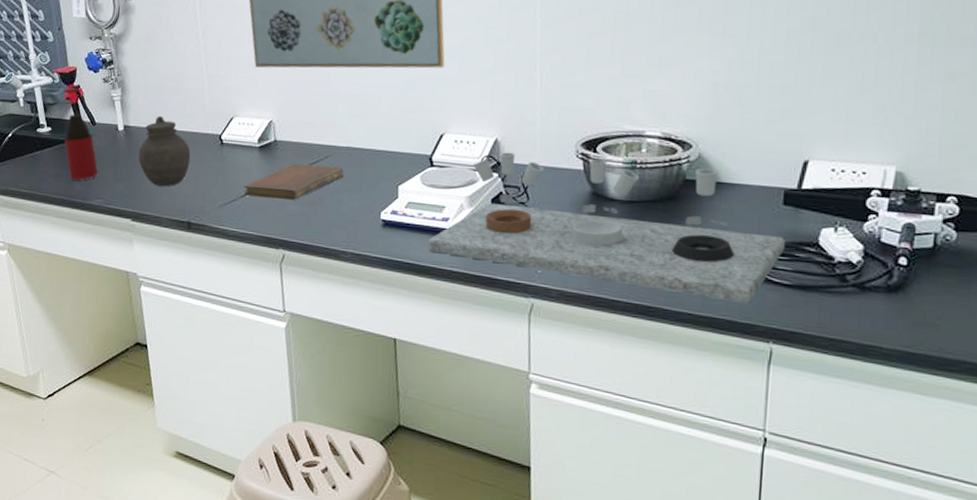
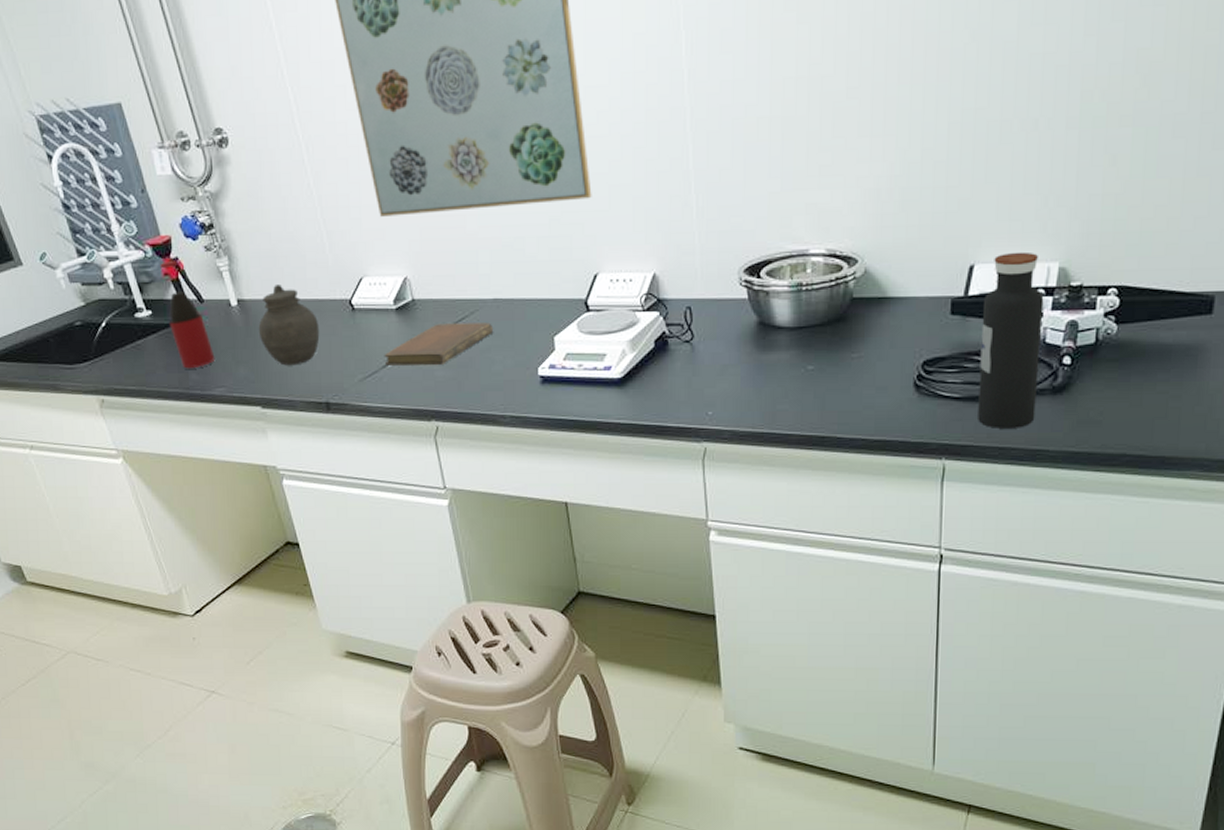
laboratory equipment: present [428,152,785,304] -> none [592,283,954,422]
water bottle: none [808,152,880,322] -> present [978,251,1044,428]

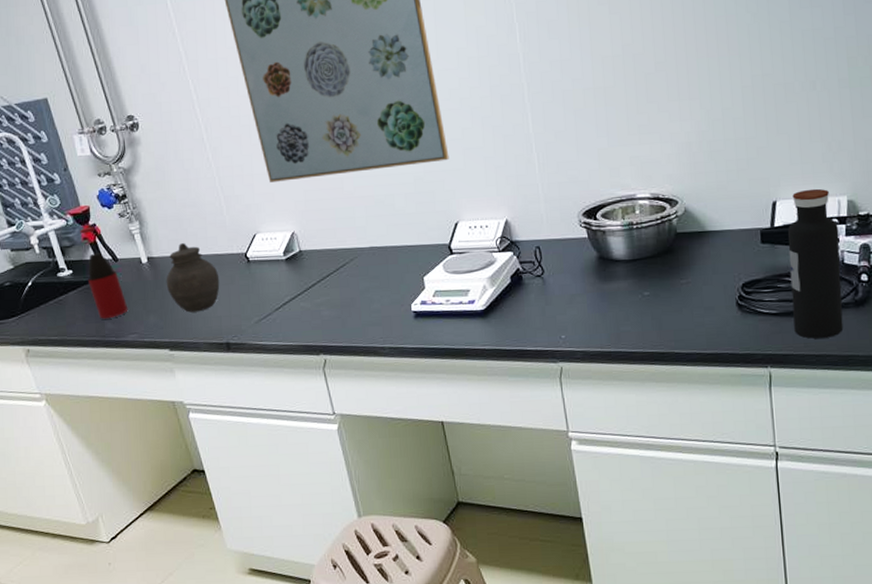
notebook: present [384,322,494,366] -> none [276,267,371,308]

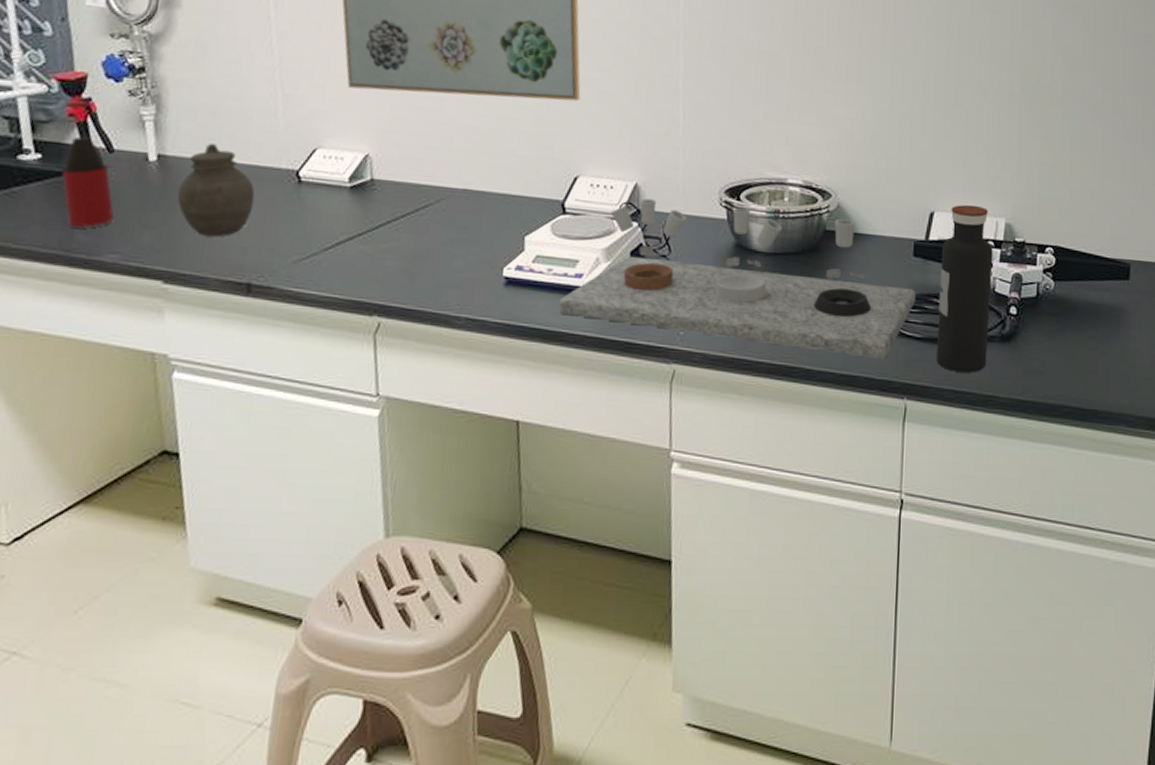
laboratory equipment: none [460,220,768,336] -> present [559,198,916,359]

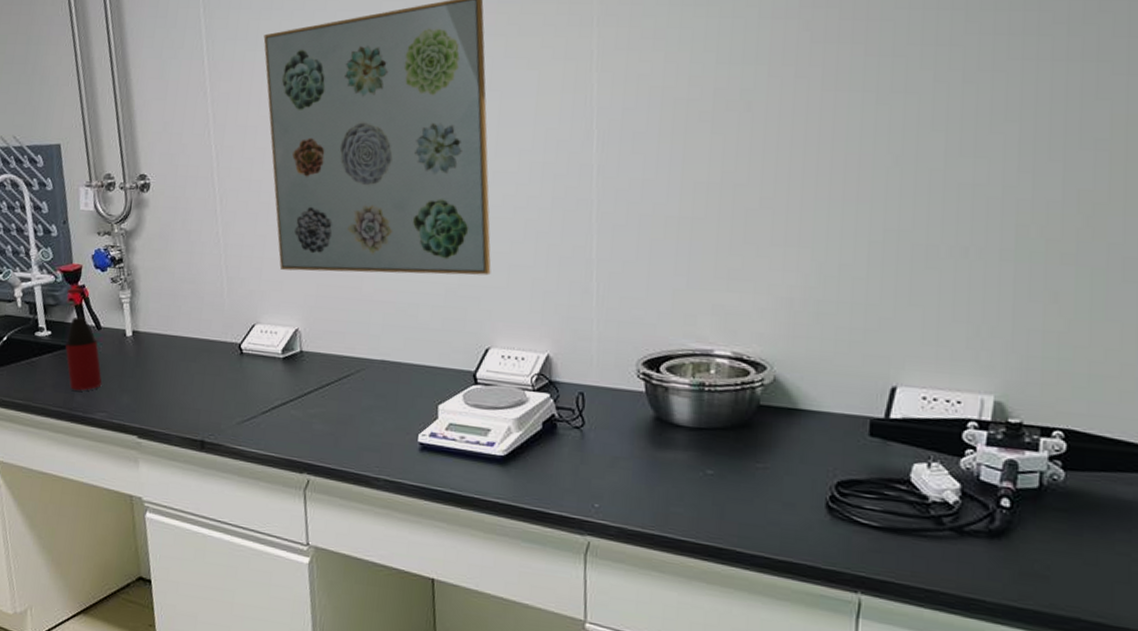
jar: present [176,144,255,238] -> none [147,321,207,401]
laboratory equipment: present [559,198,916,359] -> none [471,369,872,547]
water bottle: present [936,204,993,373] -> none [900,379,977,571]

